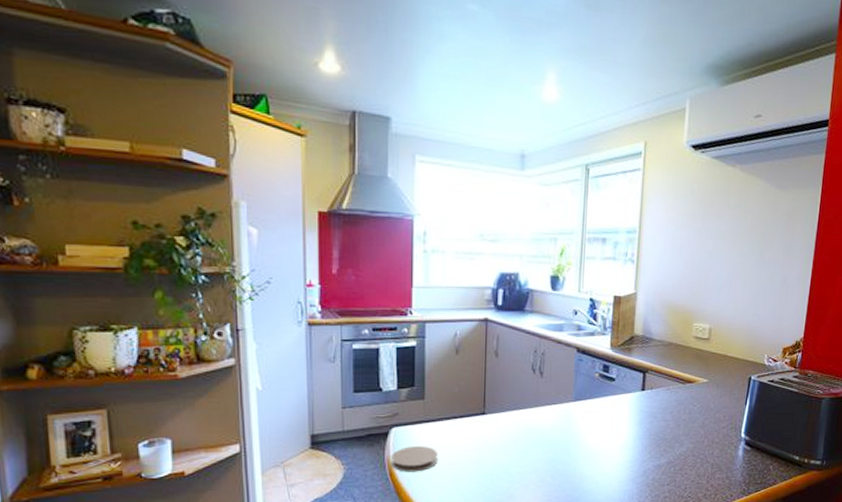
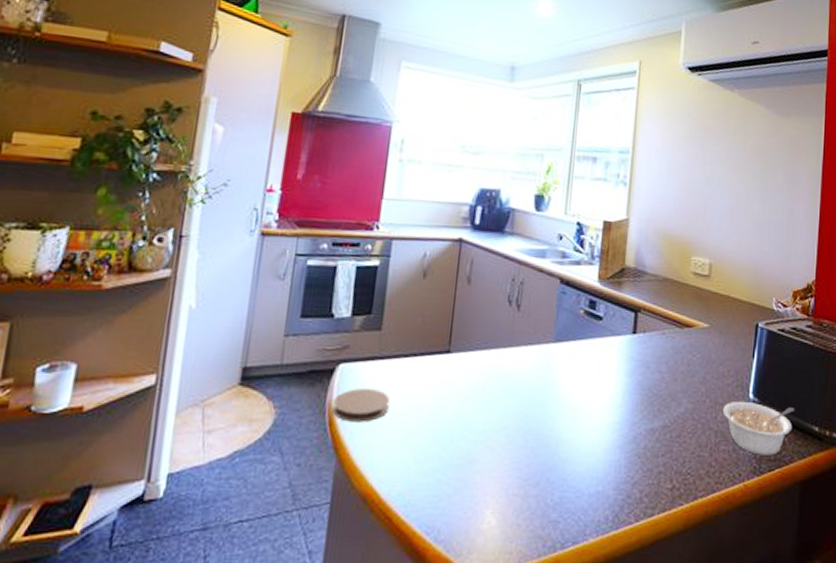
legume: none [718,439,780,480] -> present [722,401,795,456]

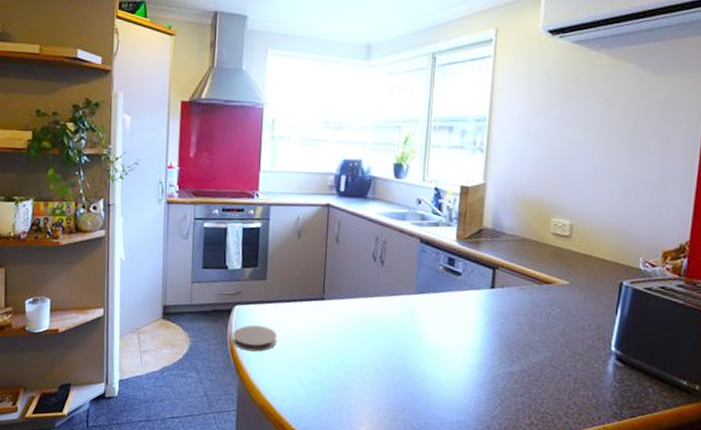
legume: present [722,401,795,456] -> none [582,352,661,404]

